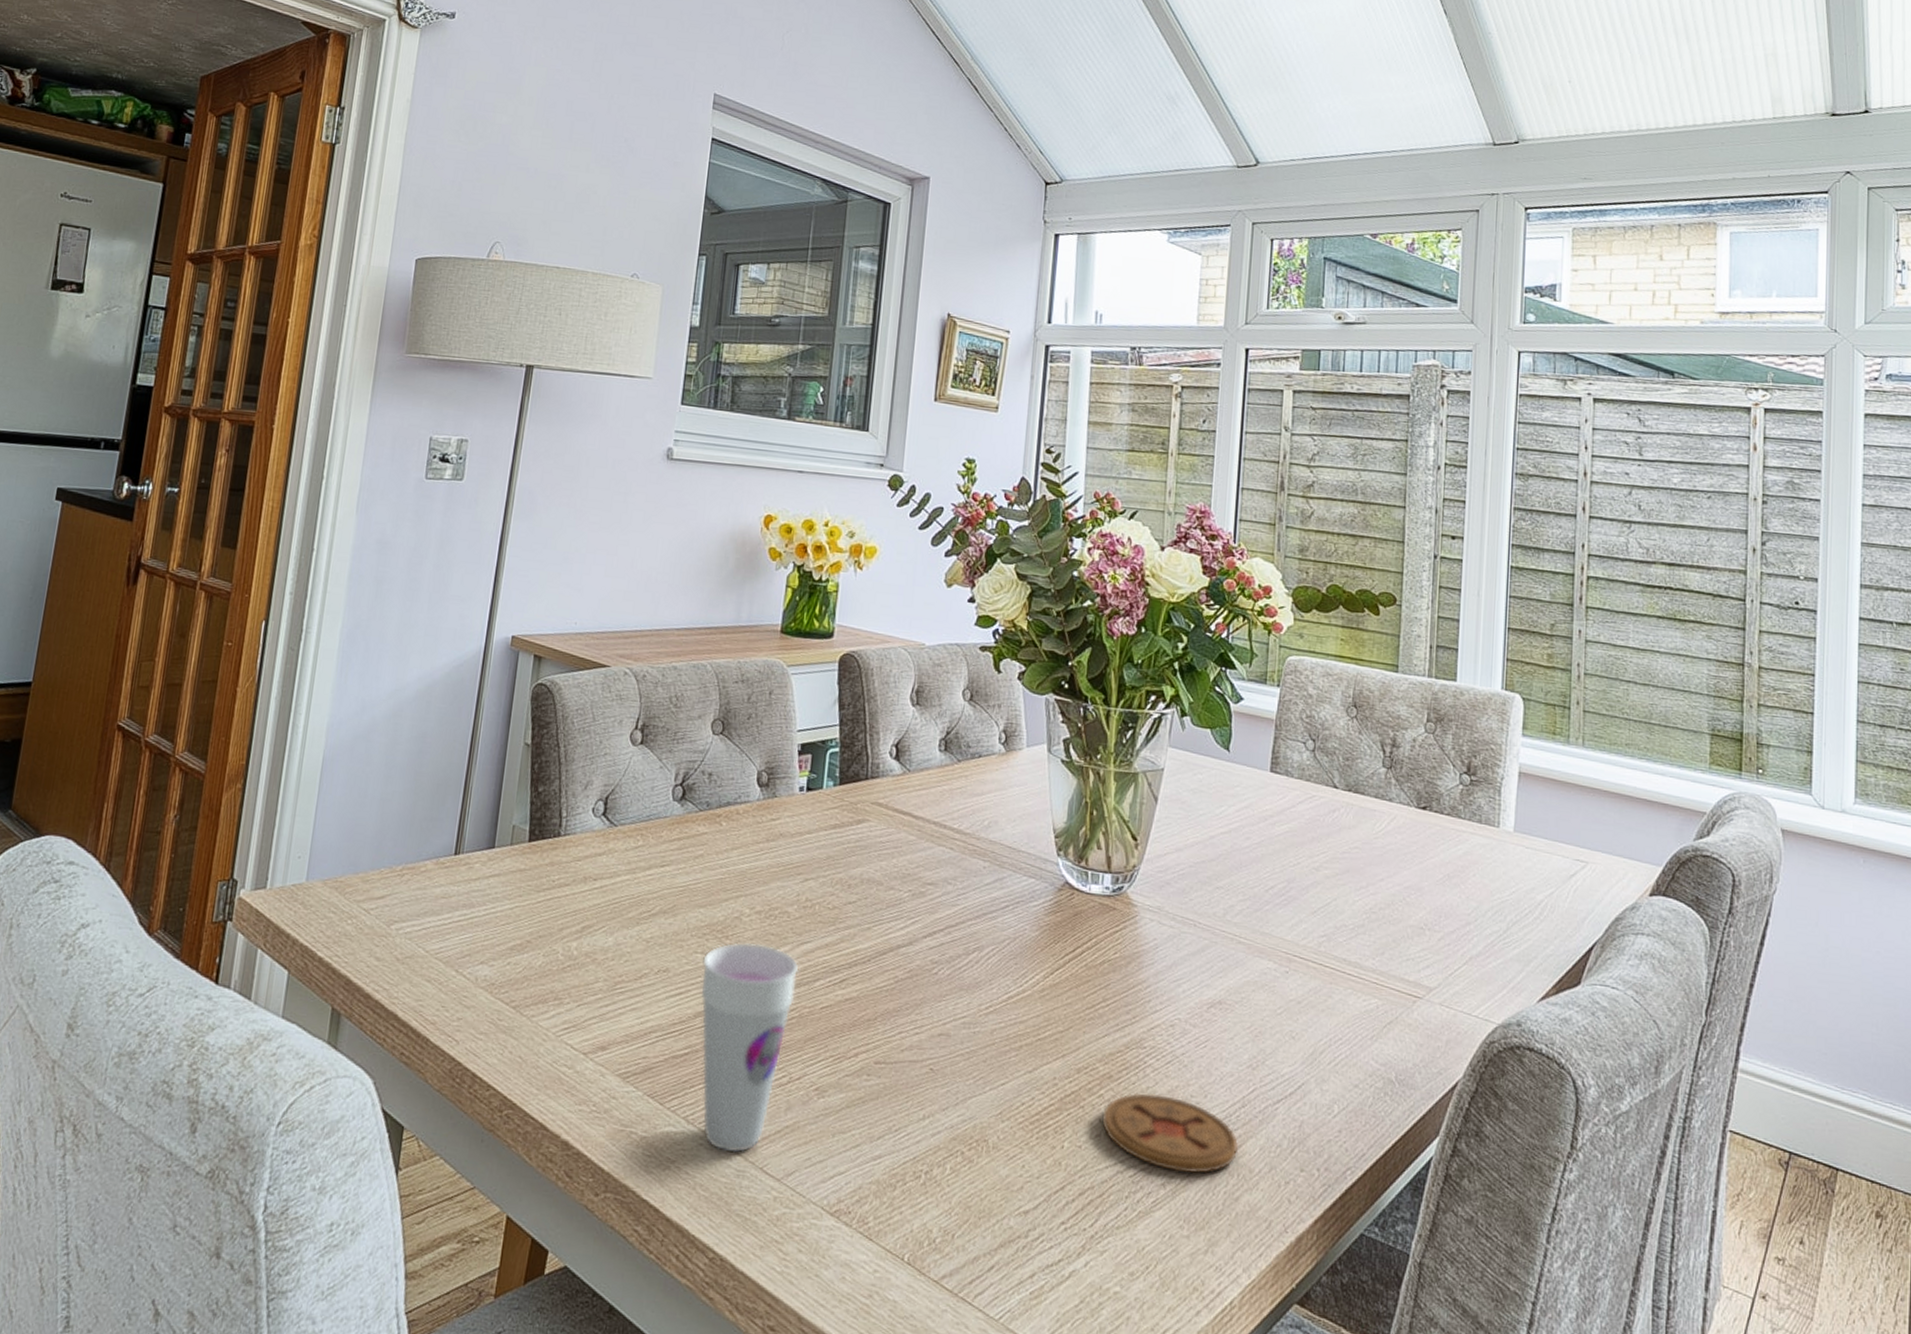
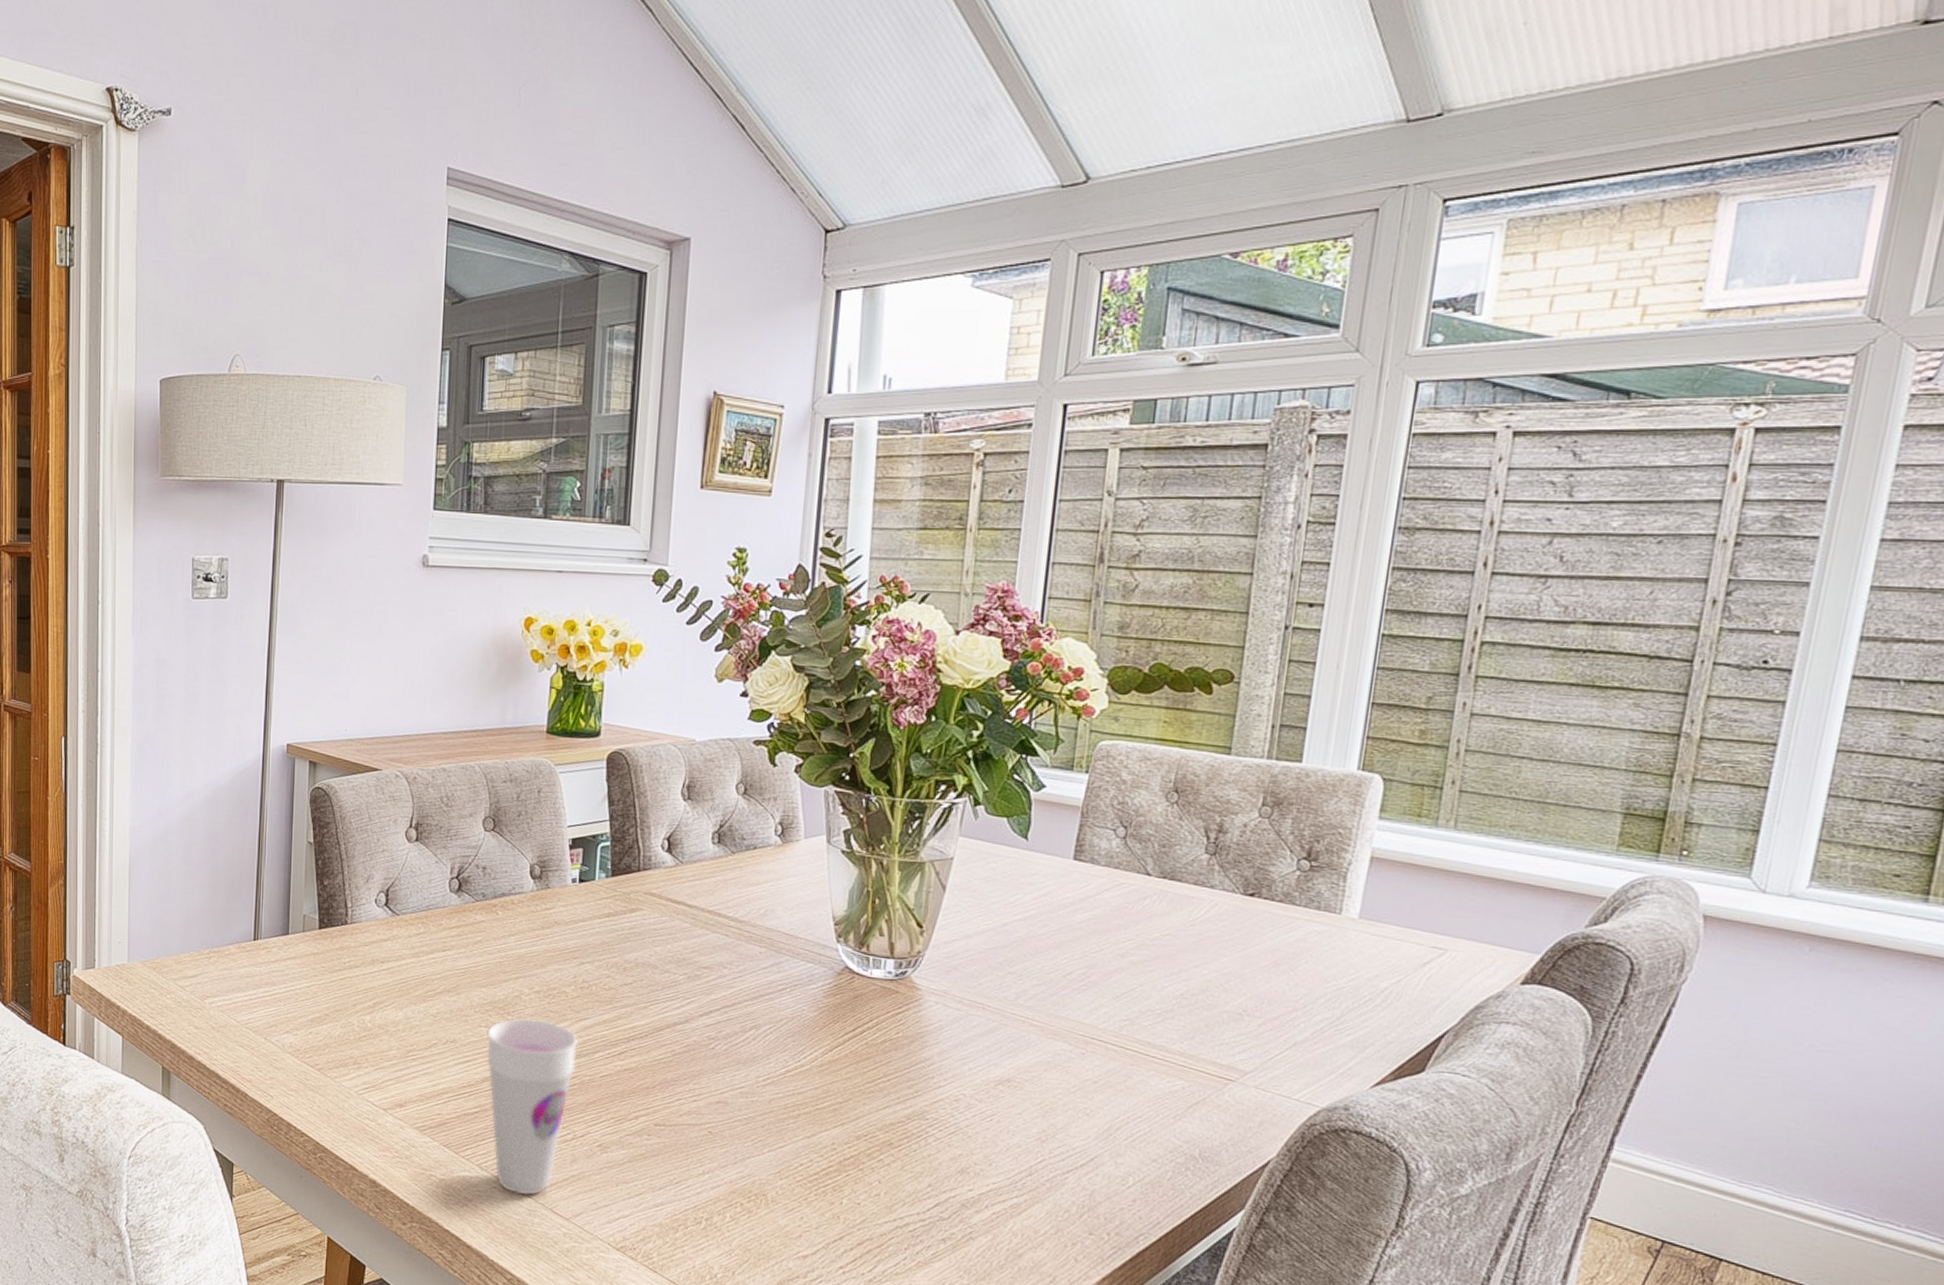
coaster: present [1102,1092,1239,1174] -> none [881,1159,1024,1232]

